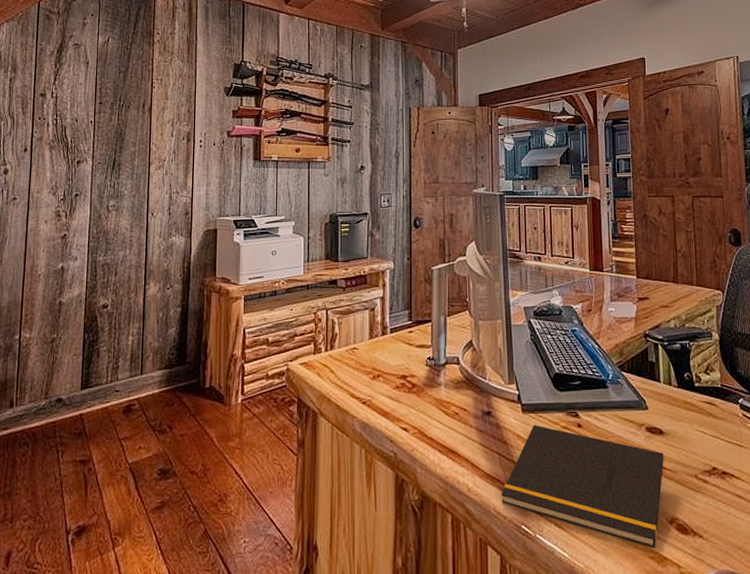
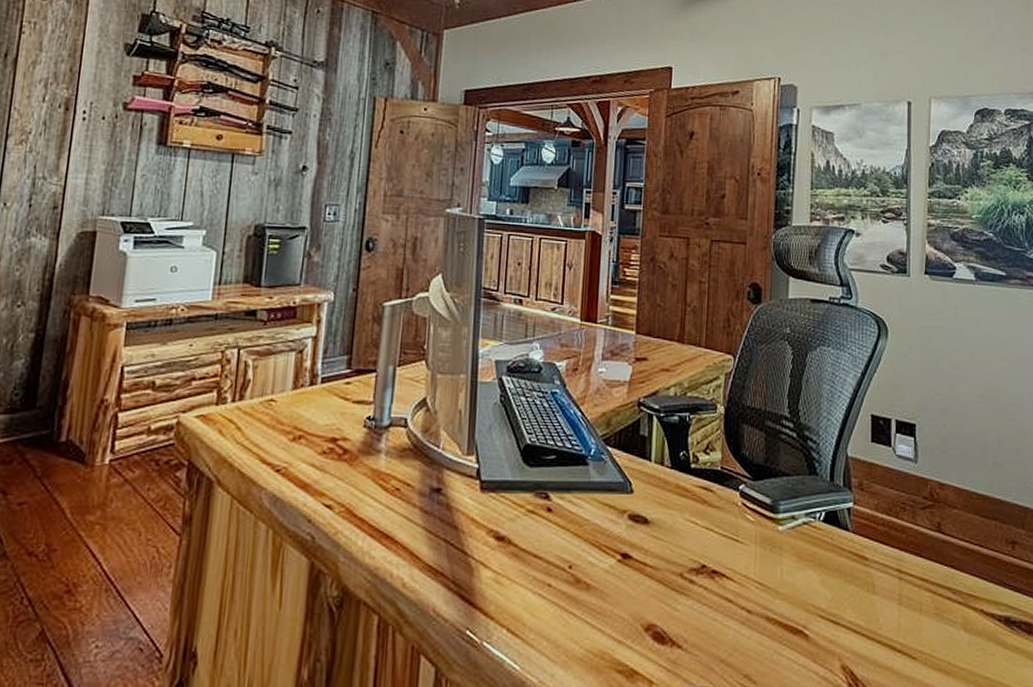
notepad: present [501,425,664,549] -> none [443,507,646,661]

